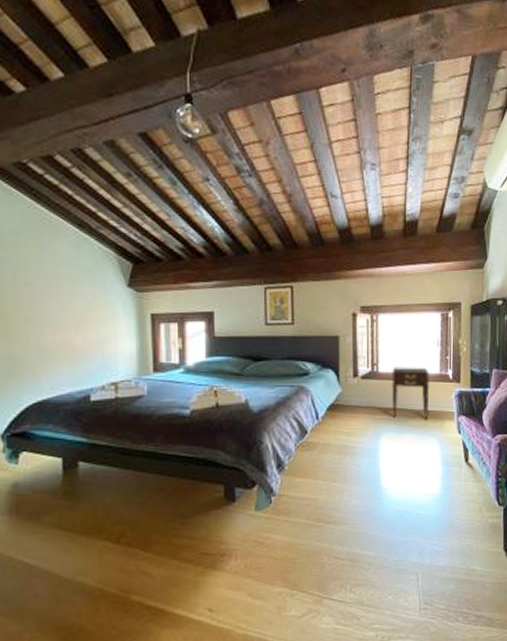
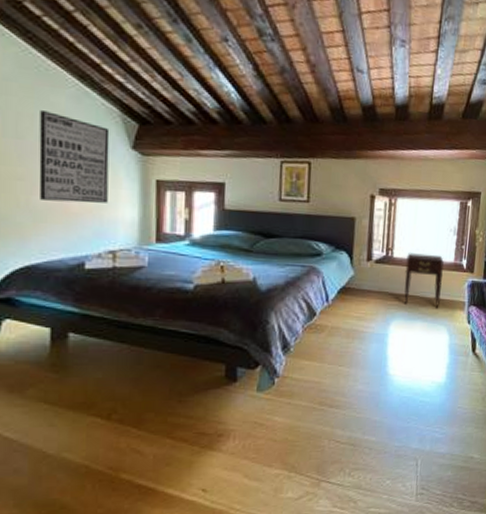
wall art: none [45,259,108,340] -> present [38,110,110,203]

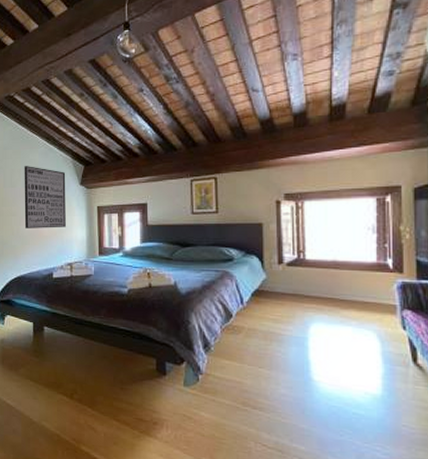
nightstand: present [404,253,444,308] -> none [320,254,366,312]

